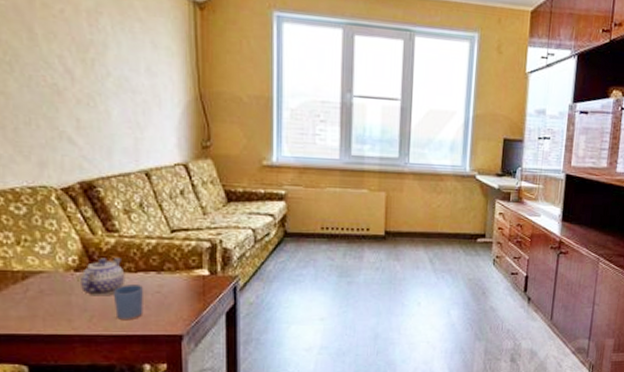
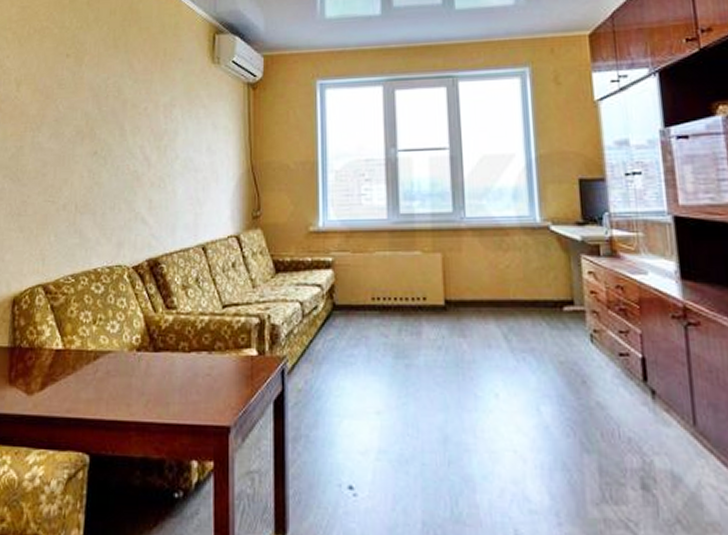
teapot: present [79,258,126,296] -> none [140,336,180,379]
mug: present [112,285,143,321] -> none [167,366,195,407]

